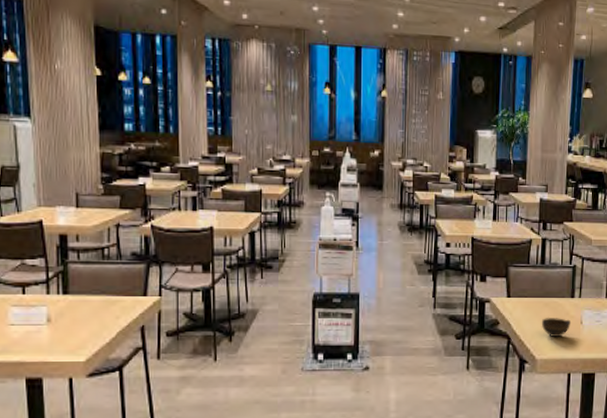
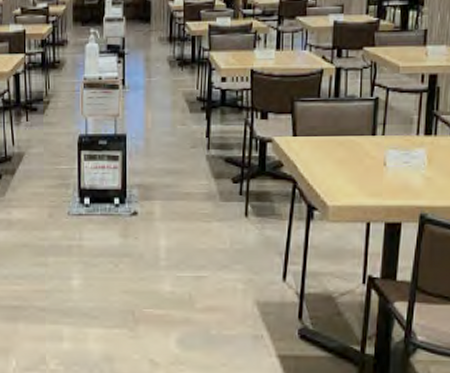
cup: present [541,318,570,337] -> none [334,159,371,180]

